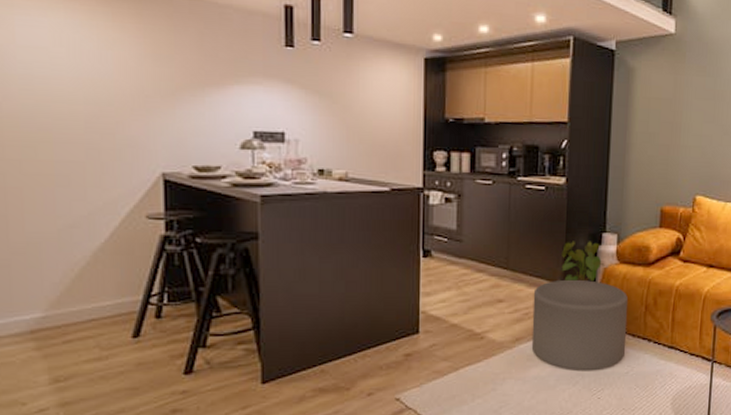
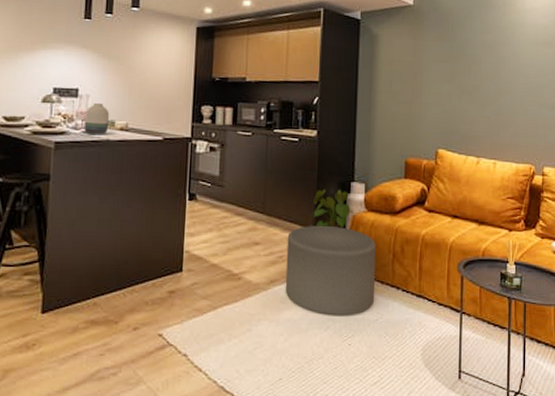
vase: none [295,148,325,187] -> present [84,102,110,136]

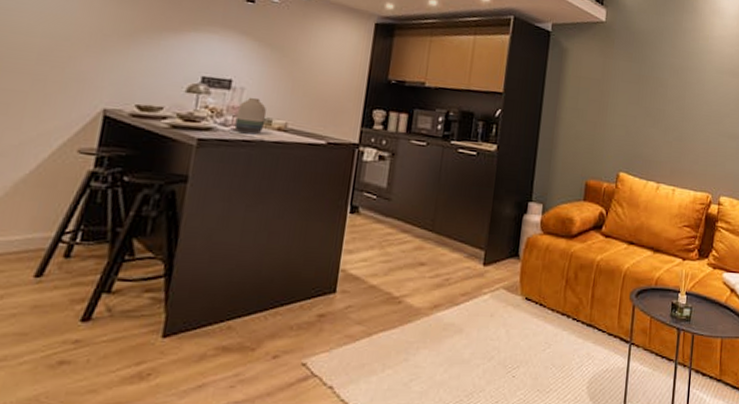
pouf: present [285,225,377,316] -> none [449,246,550,346]
house plant: present [313,189,354,228] -> none [486,207,529,251]

